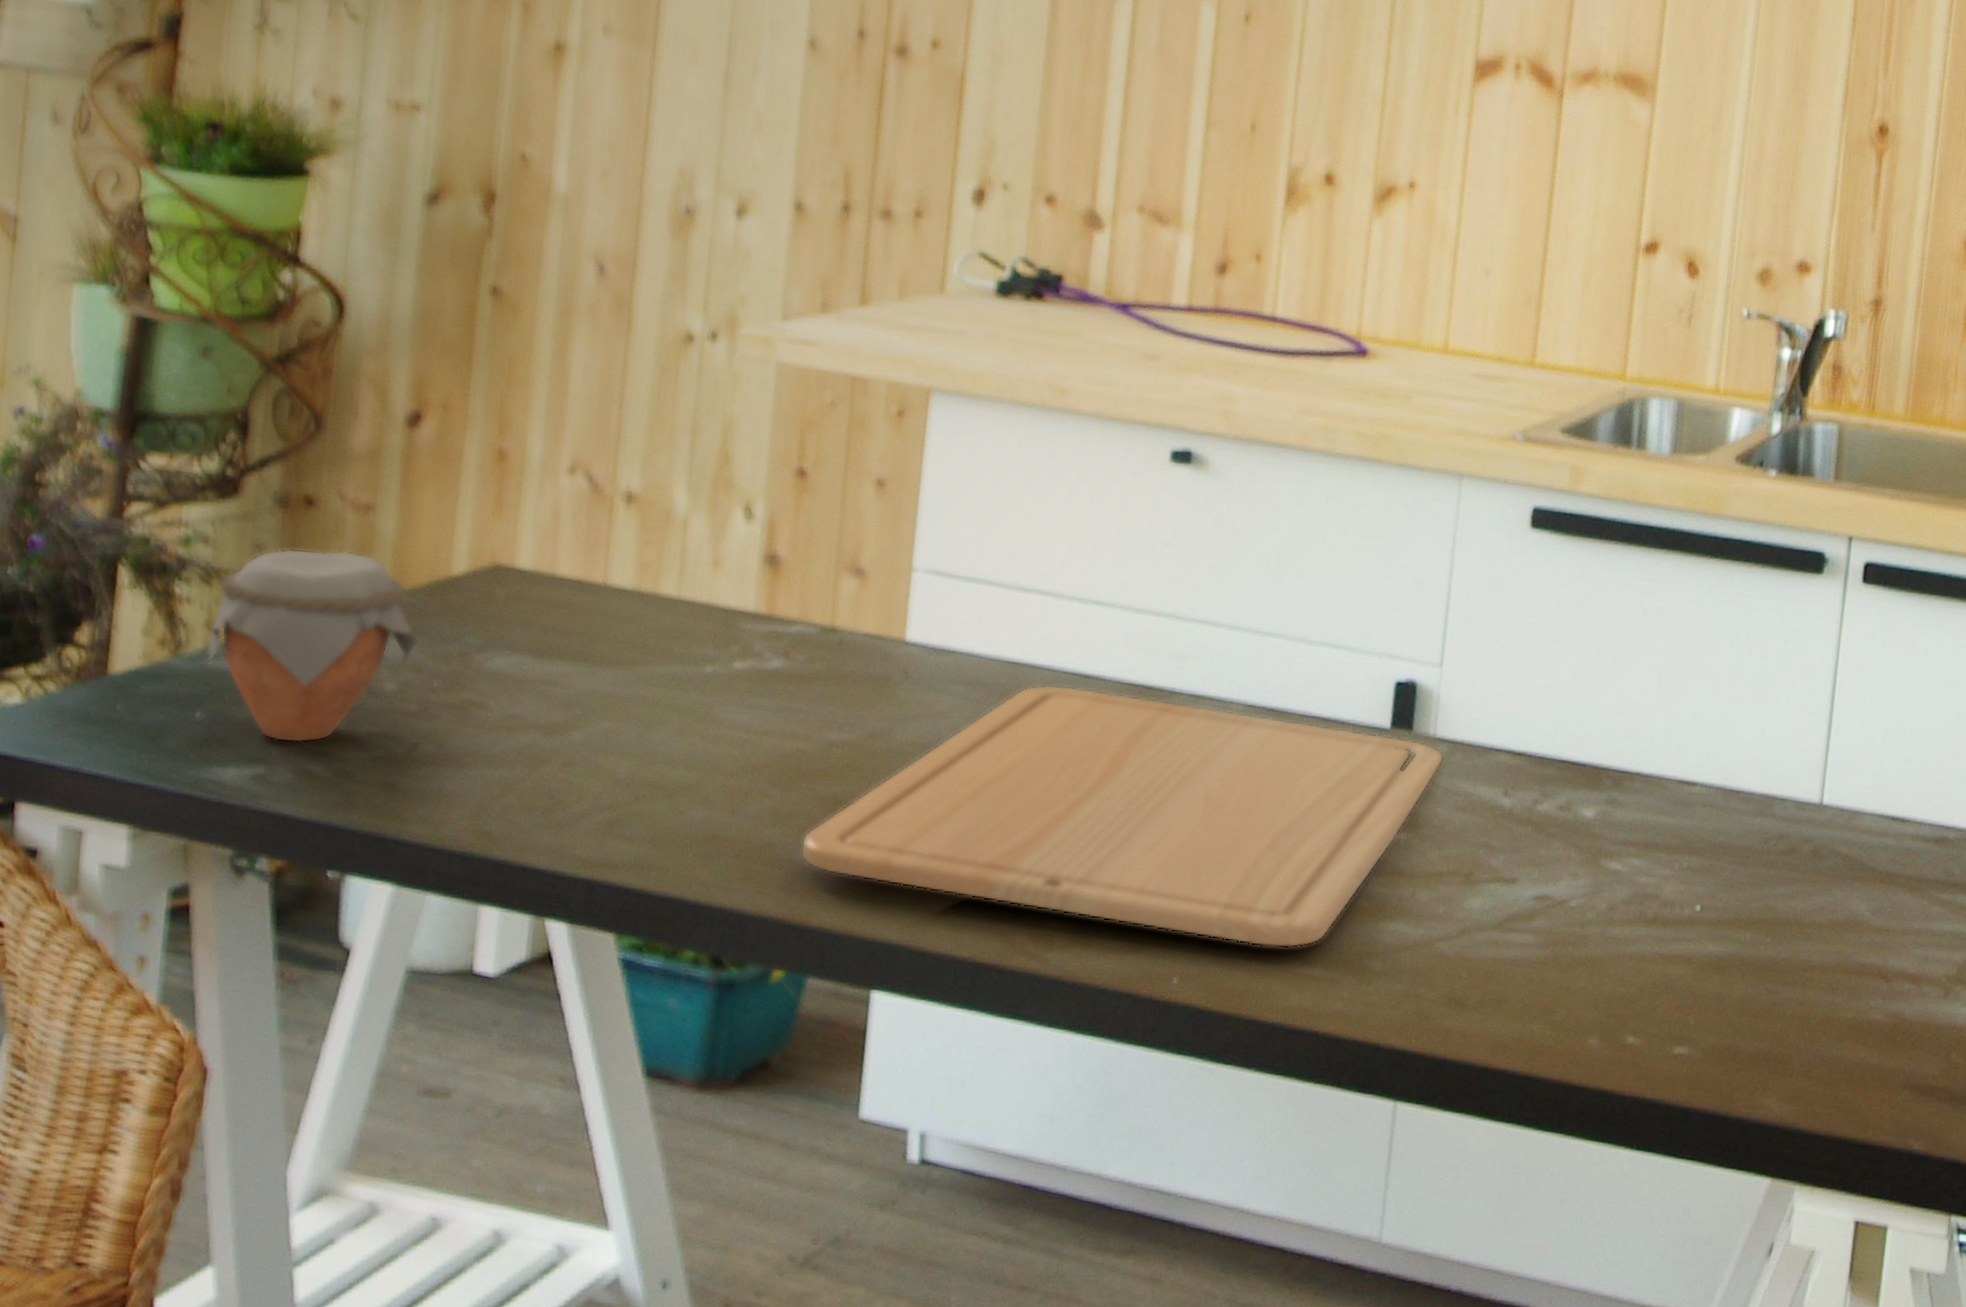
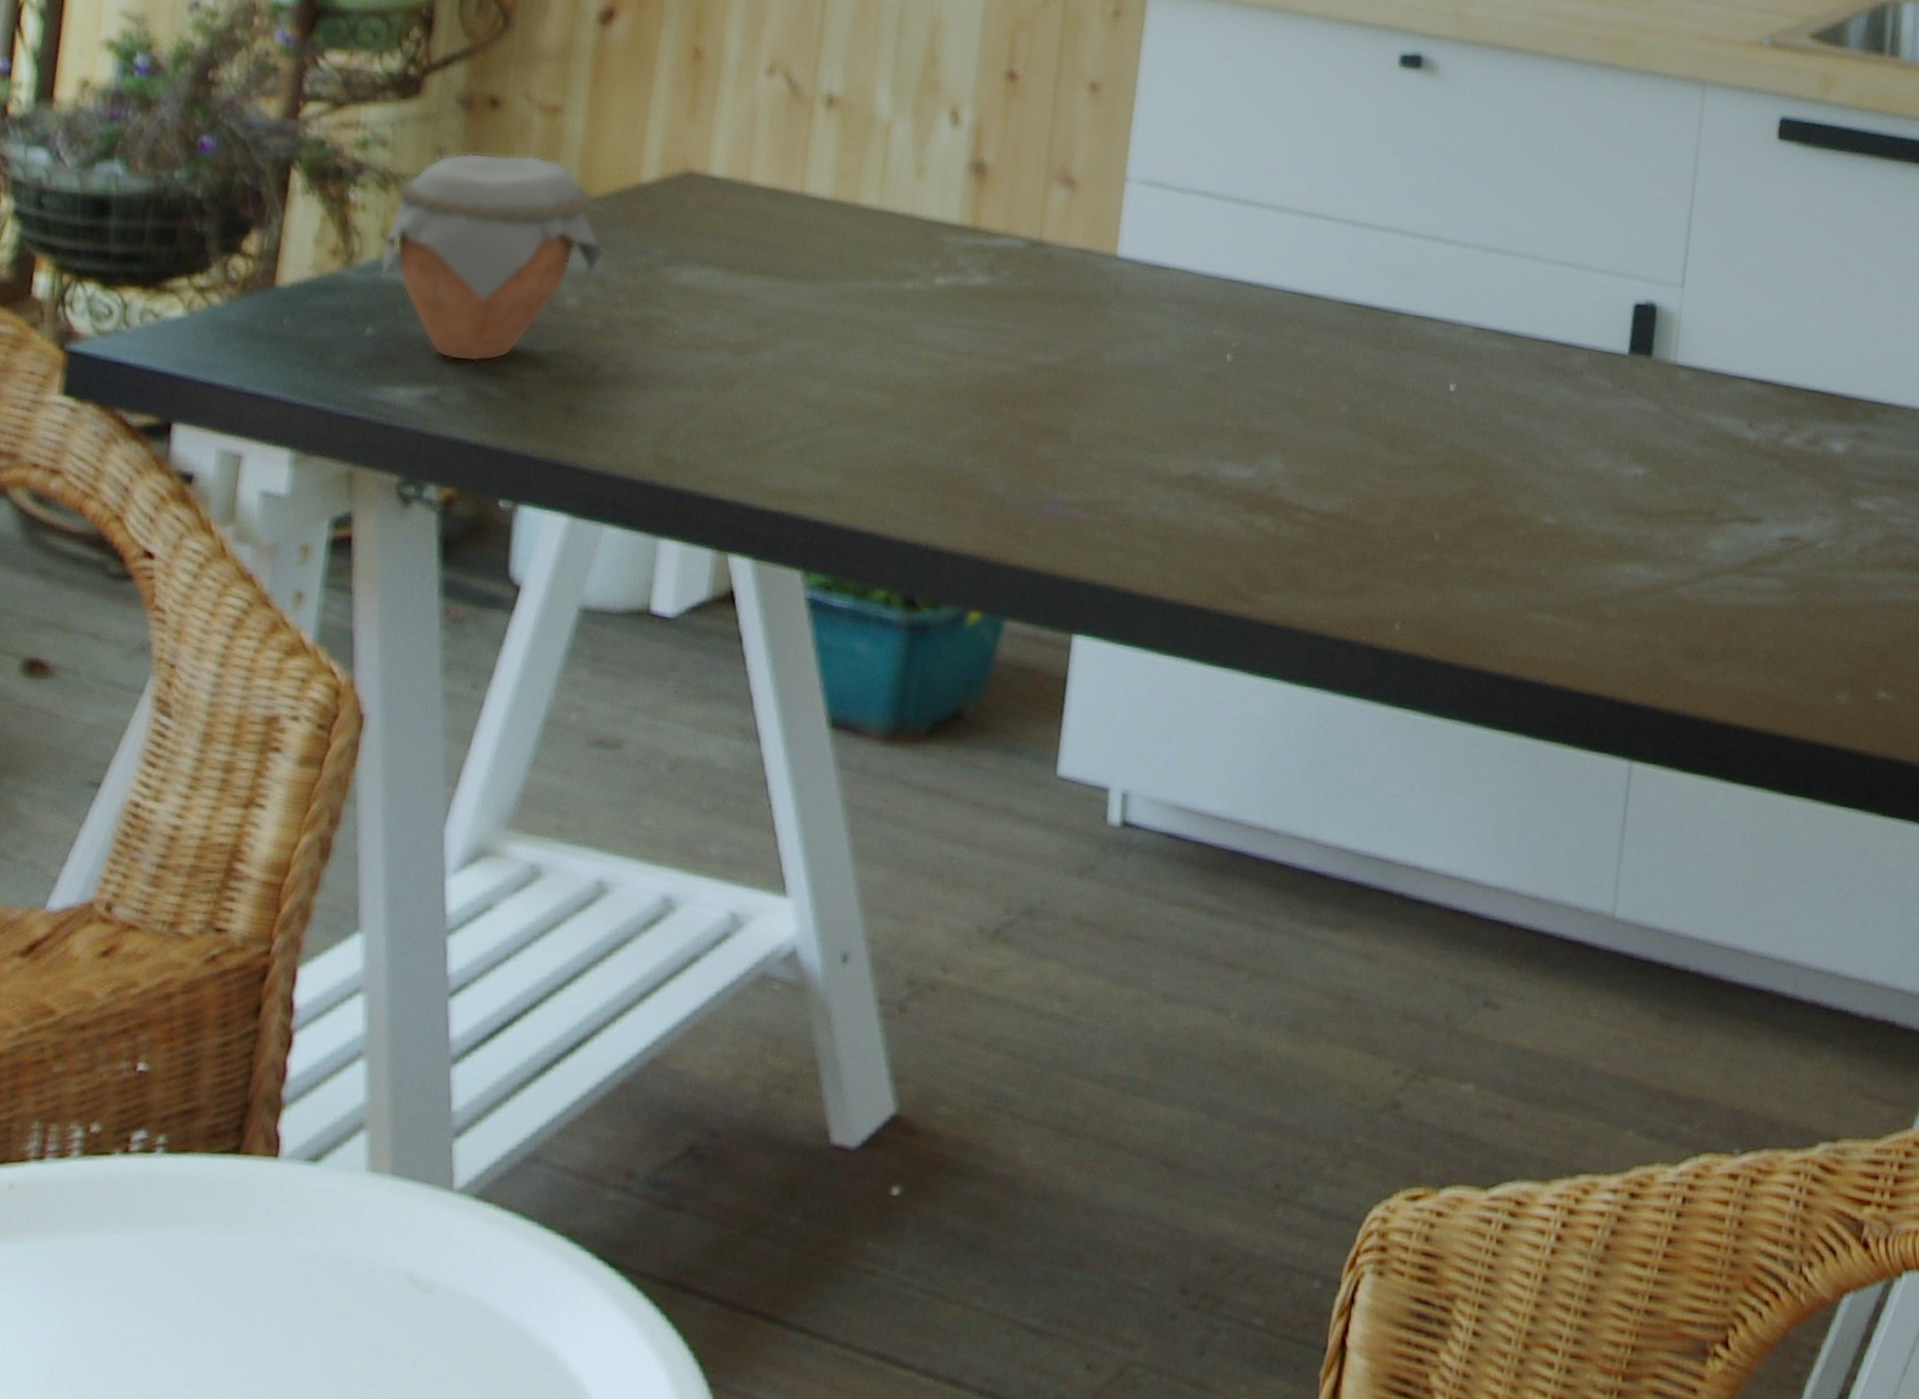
chopping board: present [800,684,1445,949] -> none [1001,304,1686,593]

